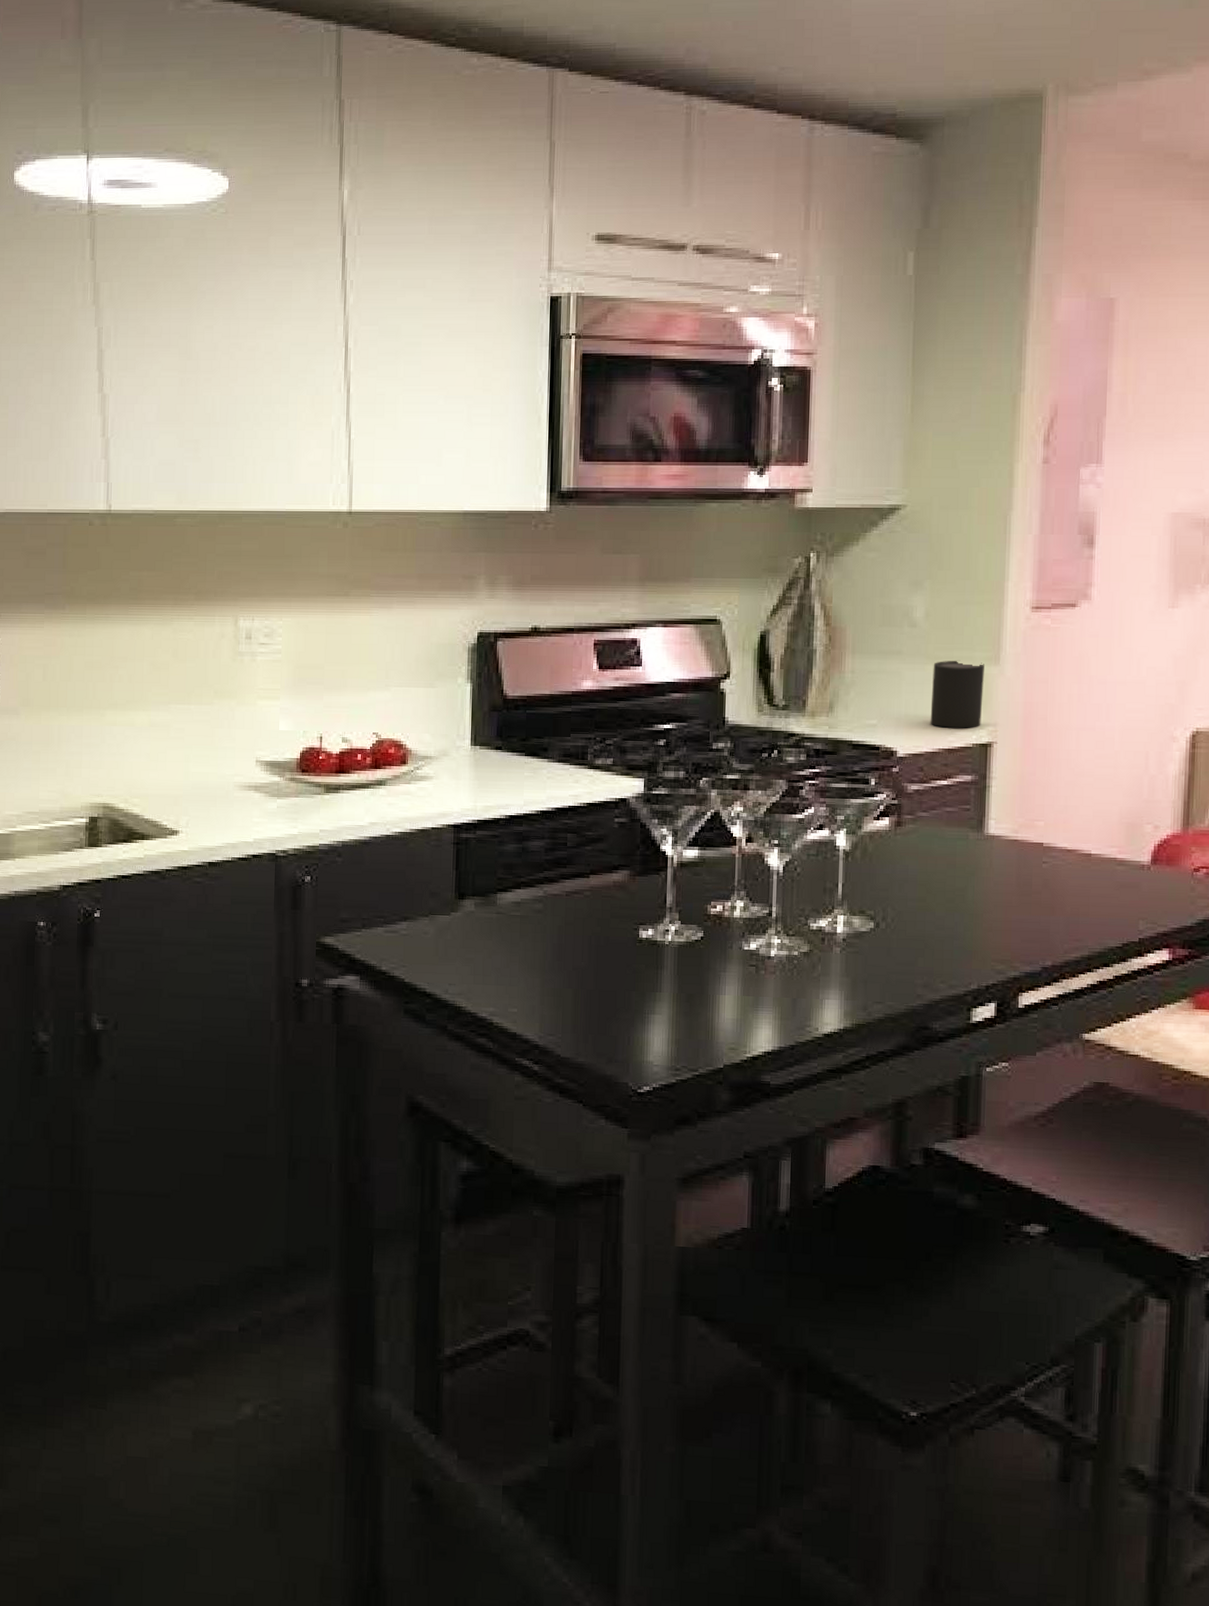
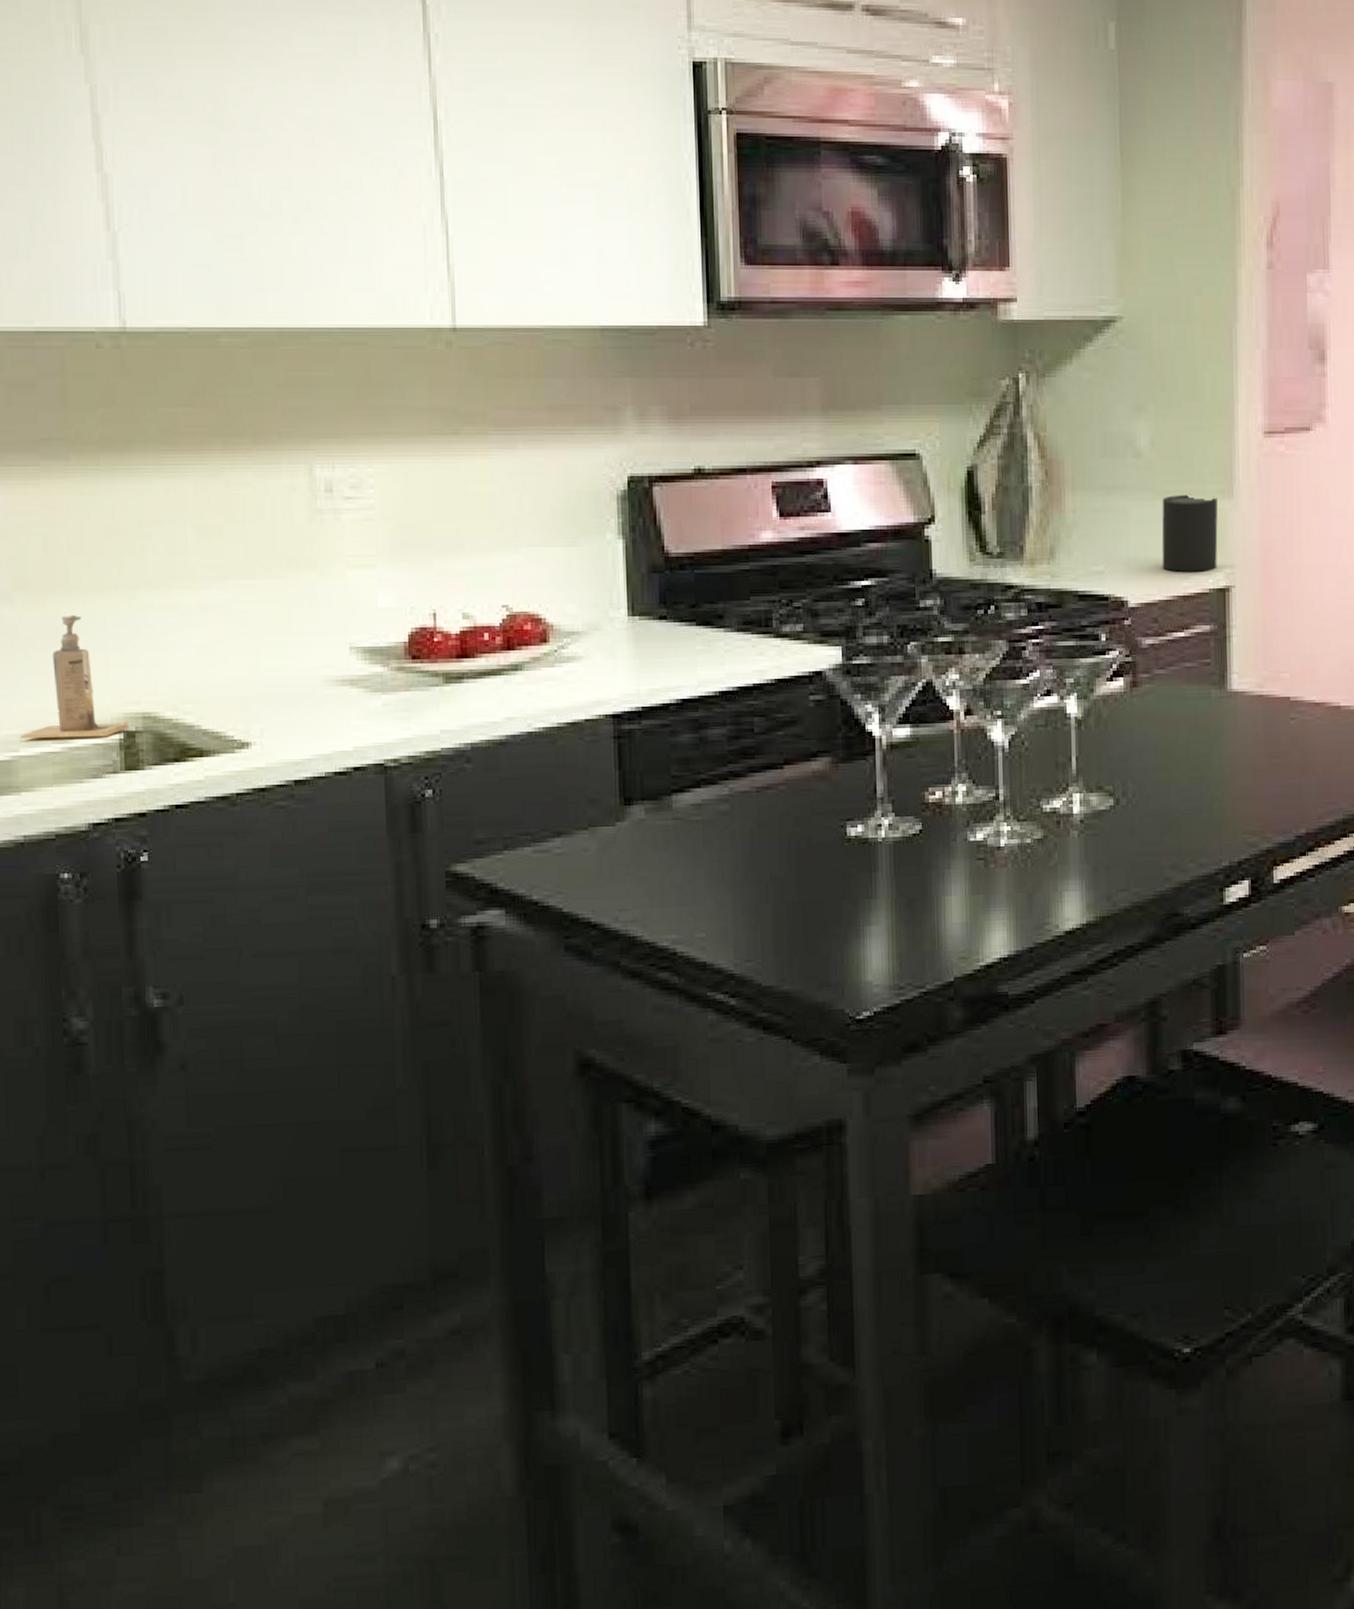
soap dispenser: none [18,726,93,821] -> present [21,614,129,739]

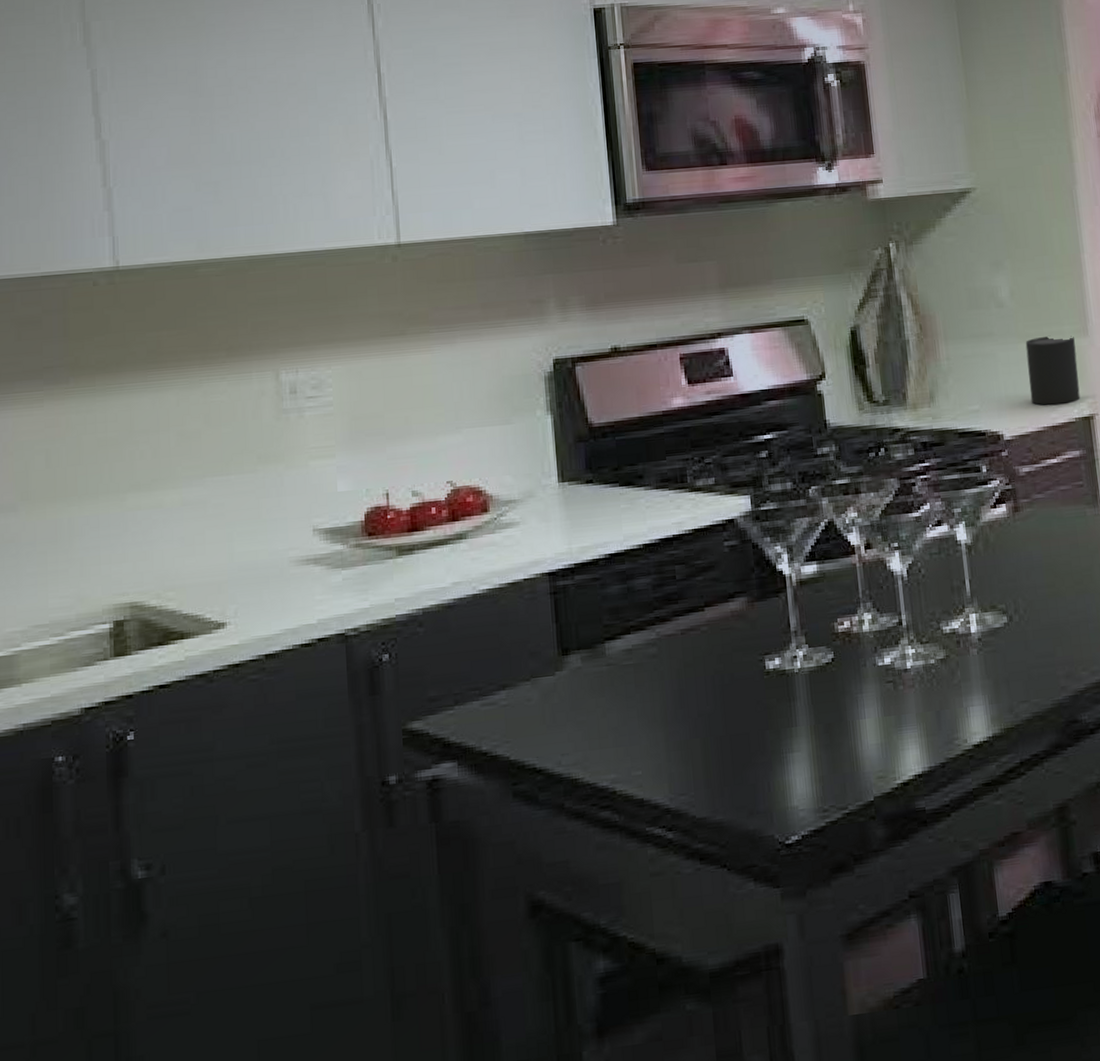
soap dispenser: present [21,614,129,739] -> none [22,518,118,634]

